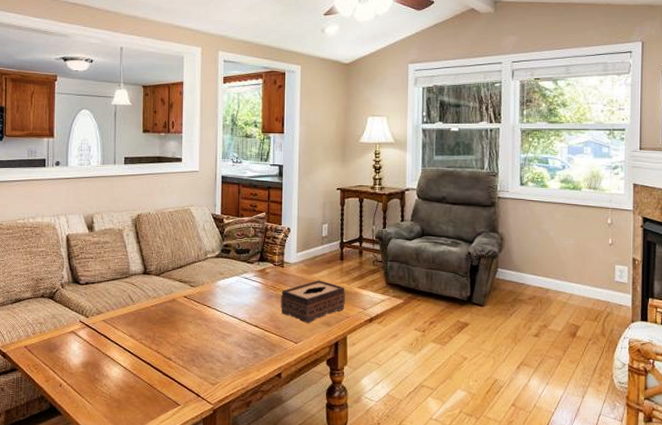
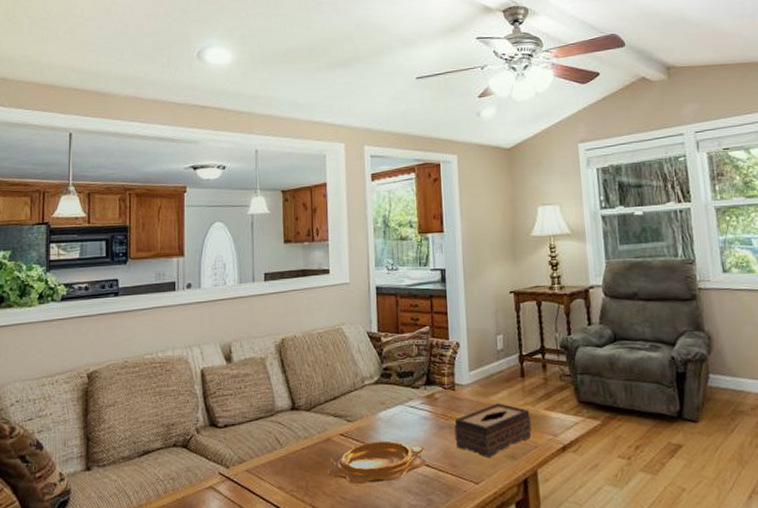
decorative bowl: none [171,304,255,337] -> present [326,440,426,484]

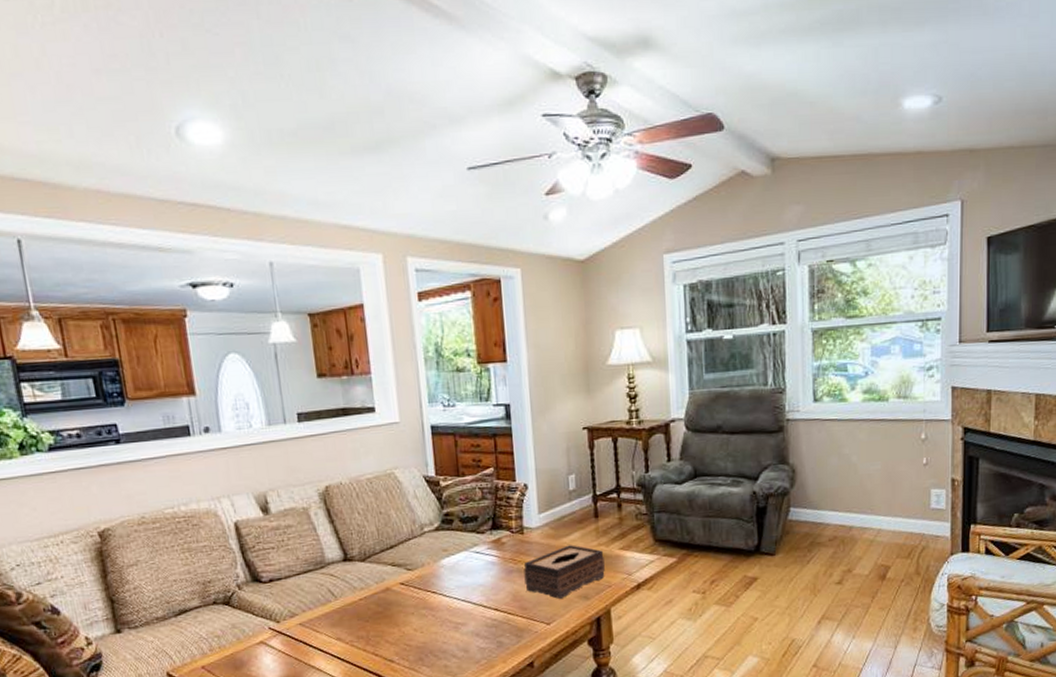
decorative bowl: present [326,440,426,484] -> none [388,586,495,631]

